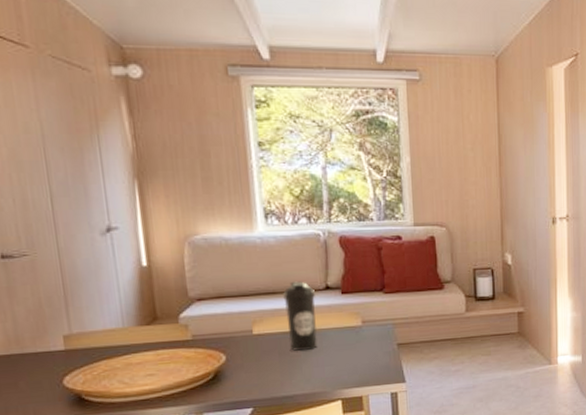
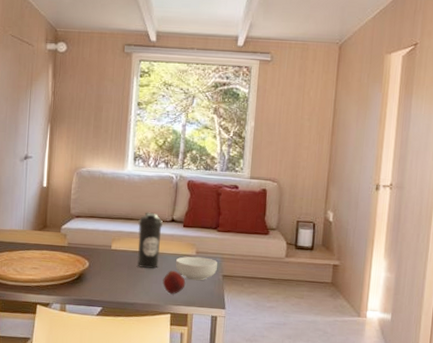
apple: none [326,347,355,376] -> present [162,270,186,294]
cereal bowl: none [338,326,390,356] -> present [175,256,217,281]

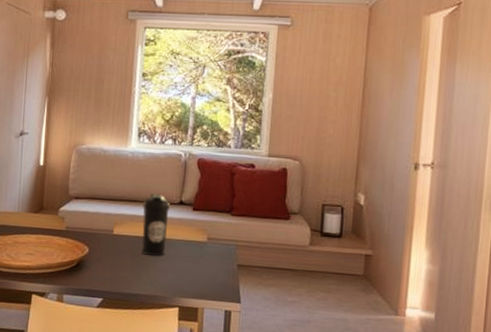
apple: present [162,270,186,294] -> none [170,258,196,285]
cereal bowl: present [175,256,217,281] -> none [184,243,231,271]

